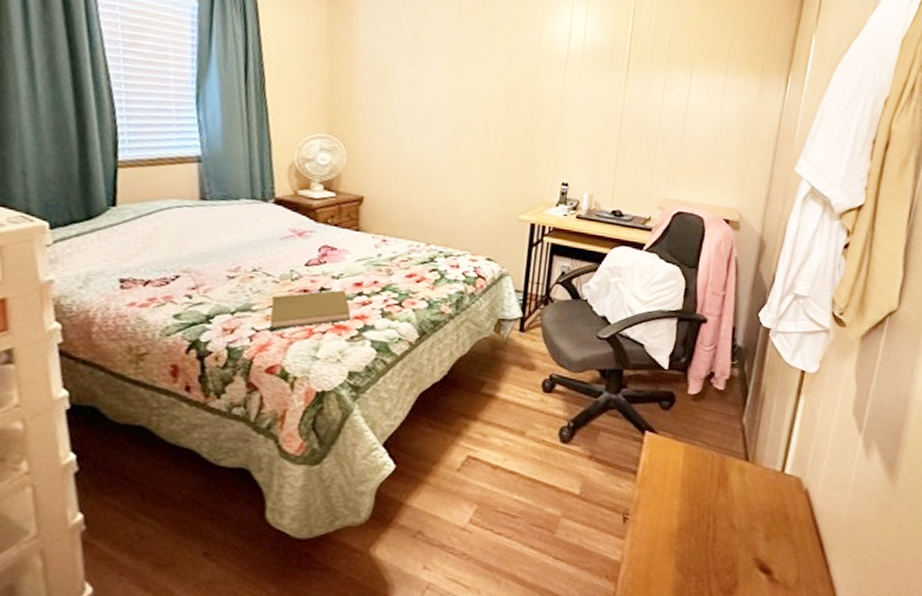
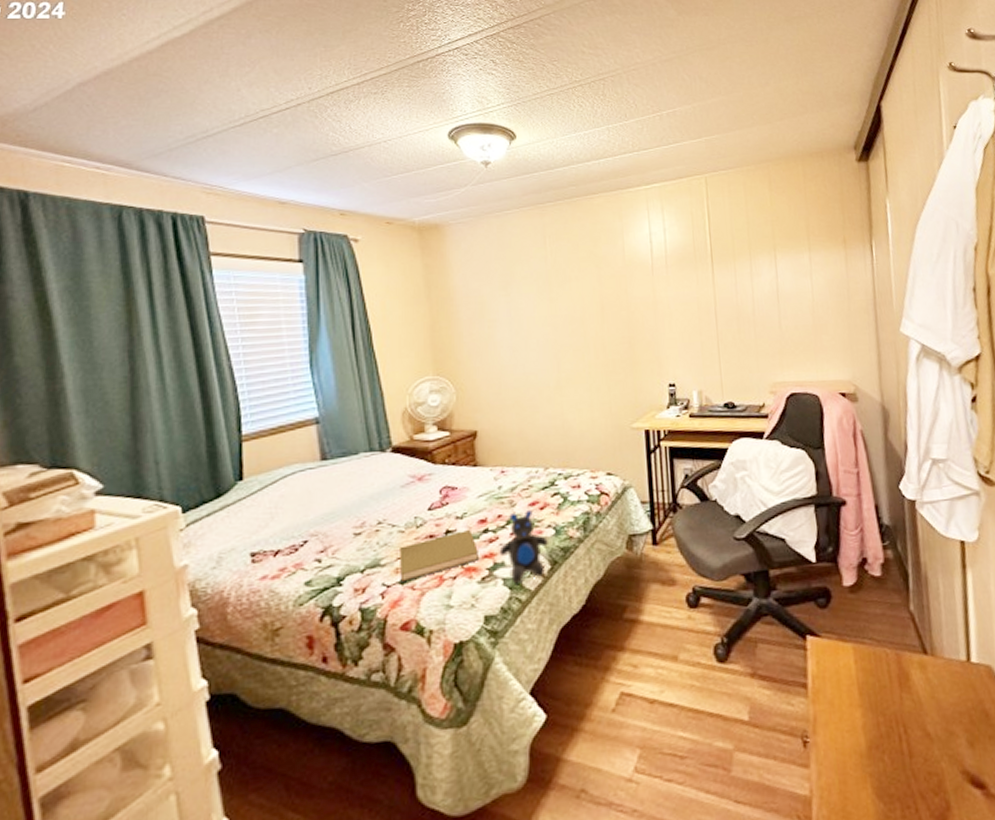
stuffed animal: none [370,280,420,346] -> present [499,509,548,583]

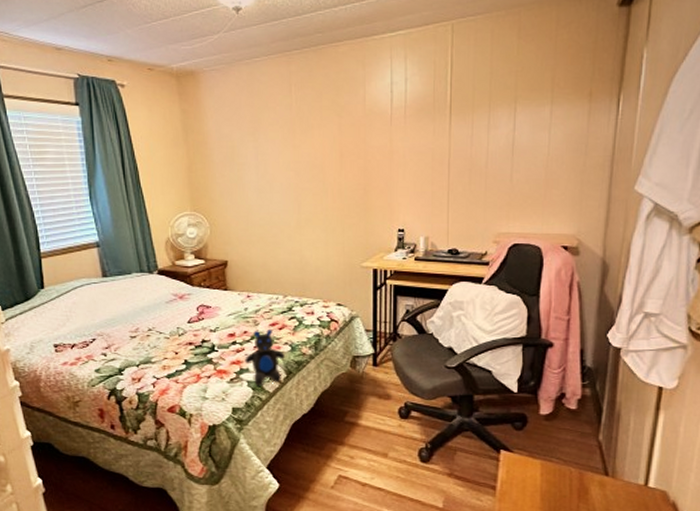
book: present [400,530,478,583] -> none [166,341,228,377]

